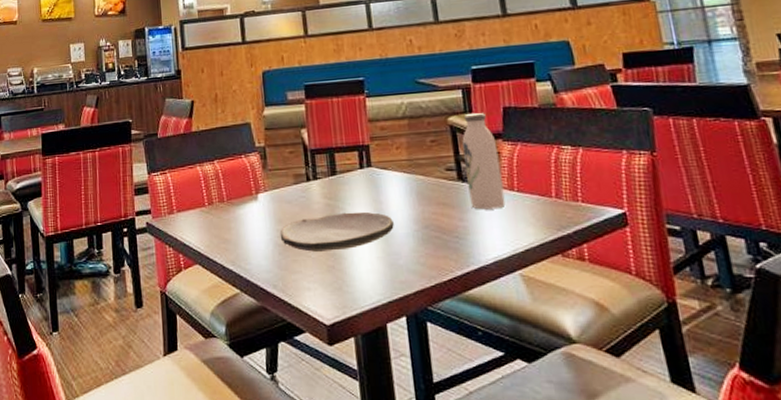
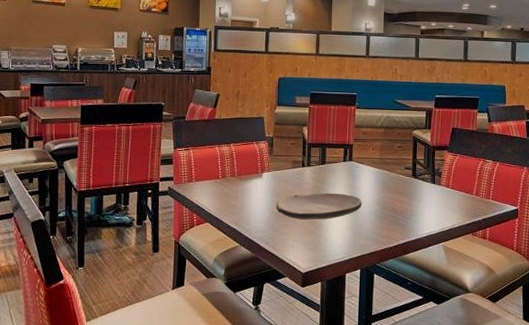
water bottle: present [462,113,506,210] -> none [418,130,443,200]

